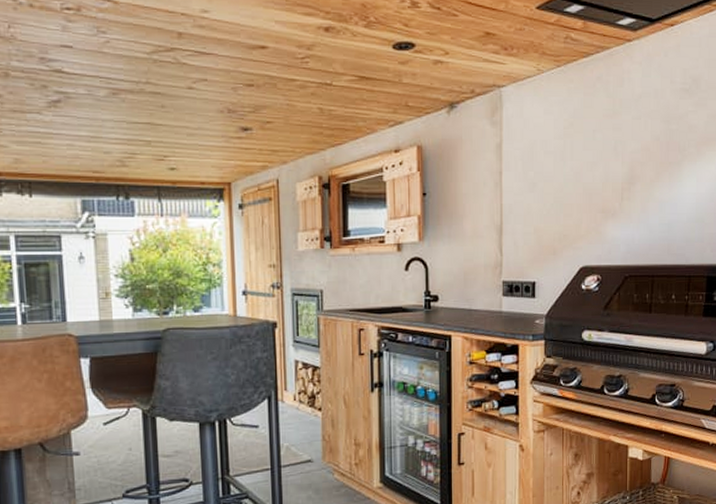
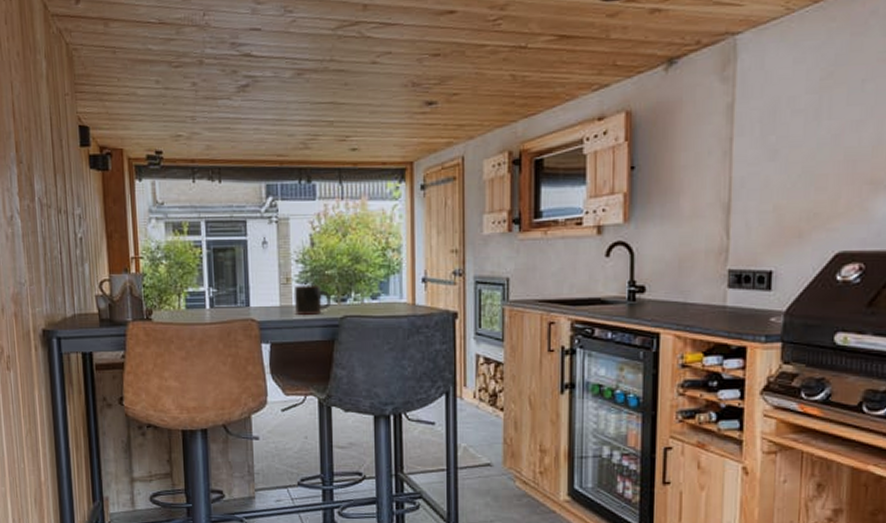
mug: none [113,298,153,330] -> present [293,284,331,316]

